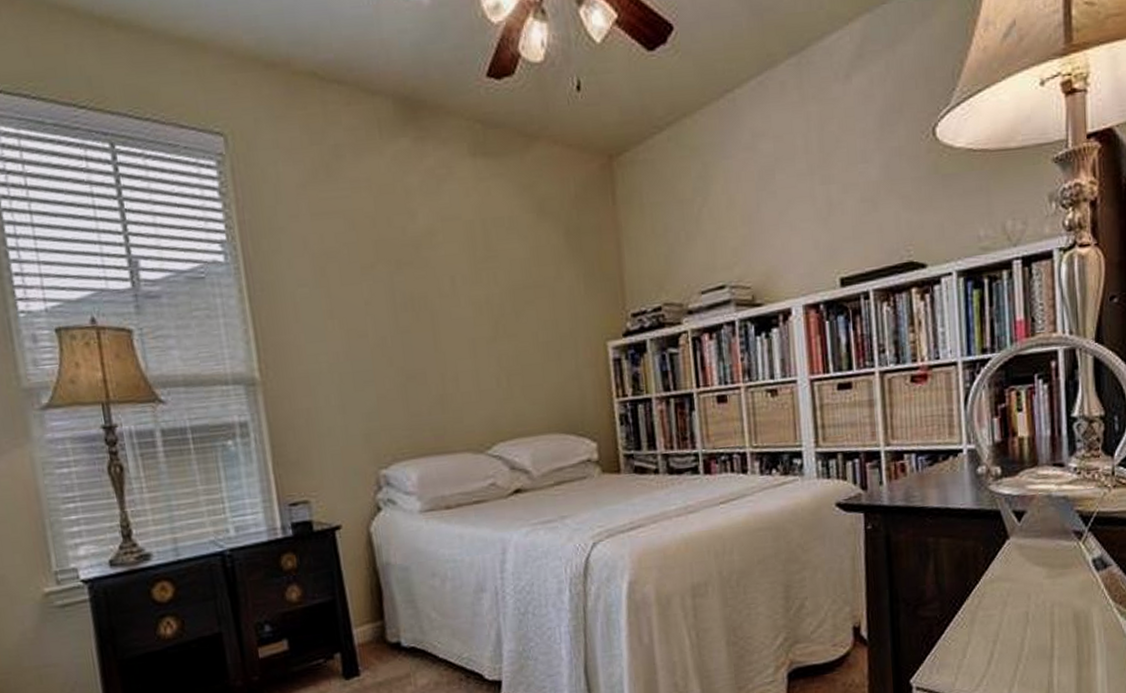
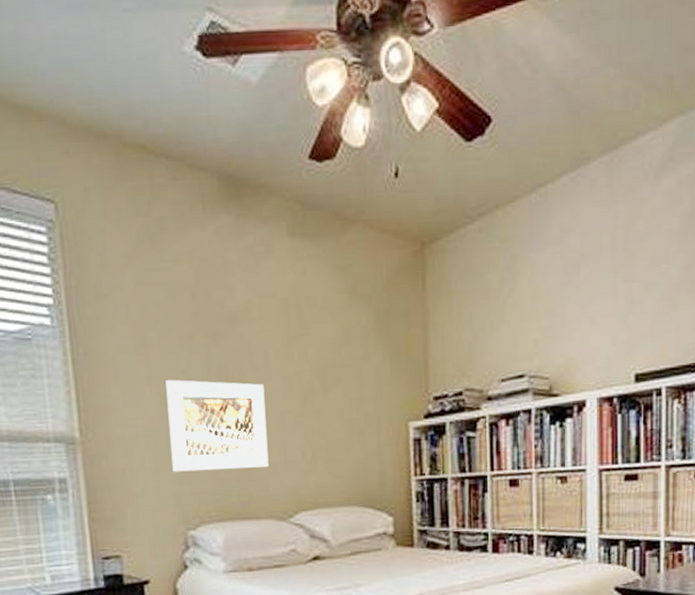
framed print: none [348,310,462,409] -> present [165,379,269,472]

